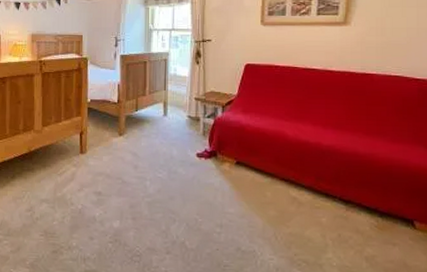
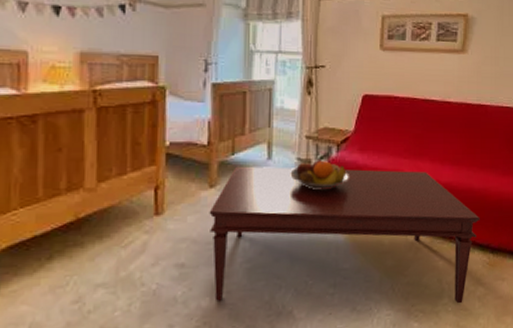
coffee table: none [119,120,366,261] -> present [209,166,480,304]
fruit bowl: none [182,117,233,144] -> present [290,158,349,191]

